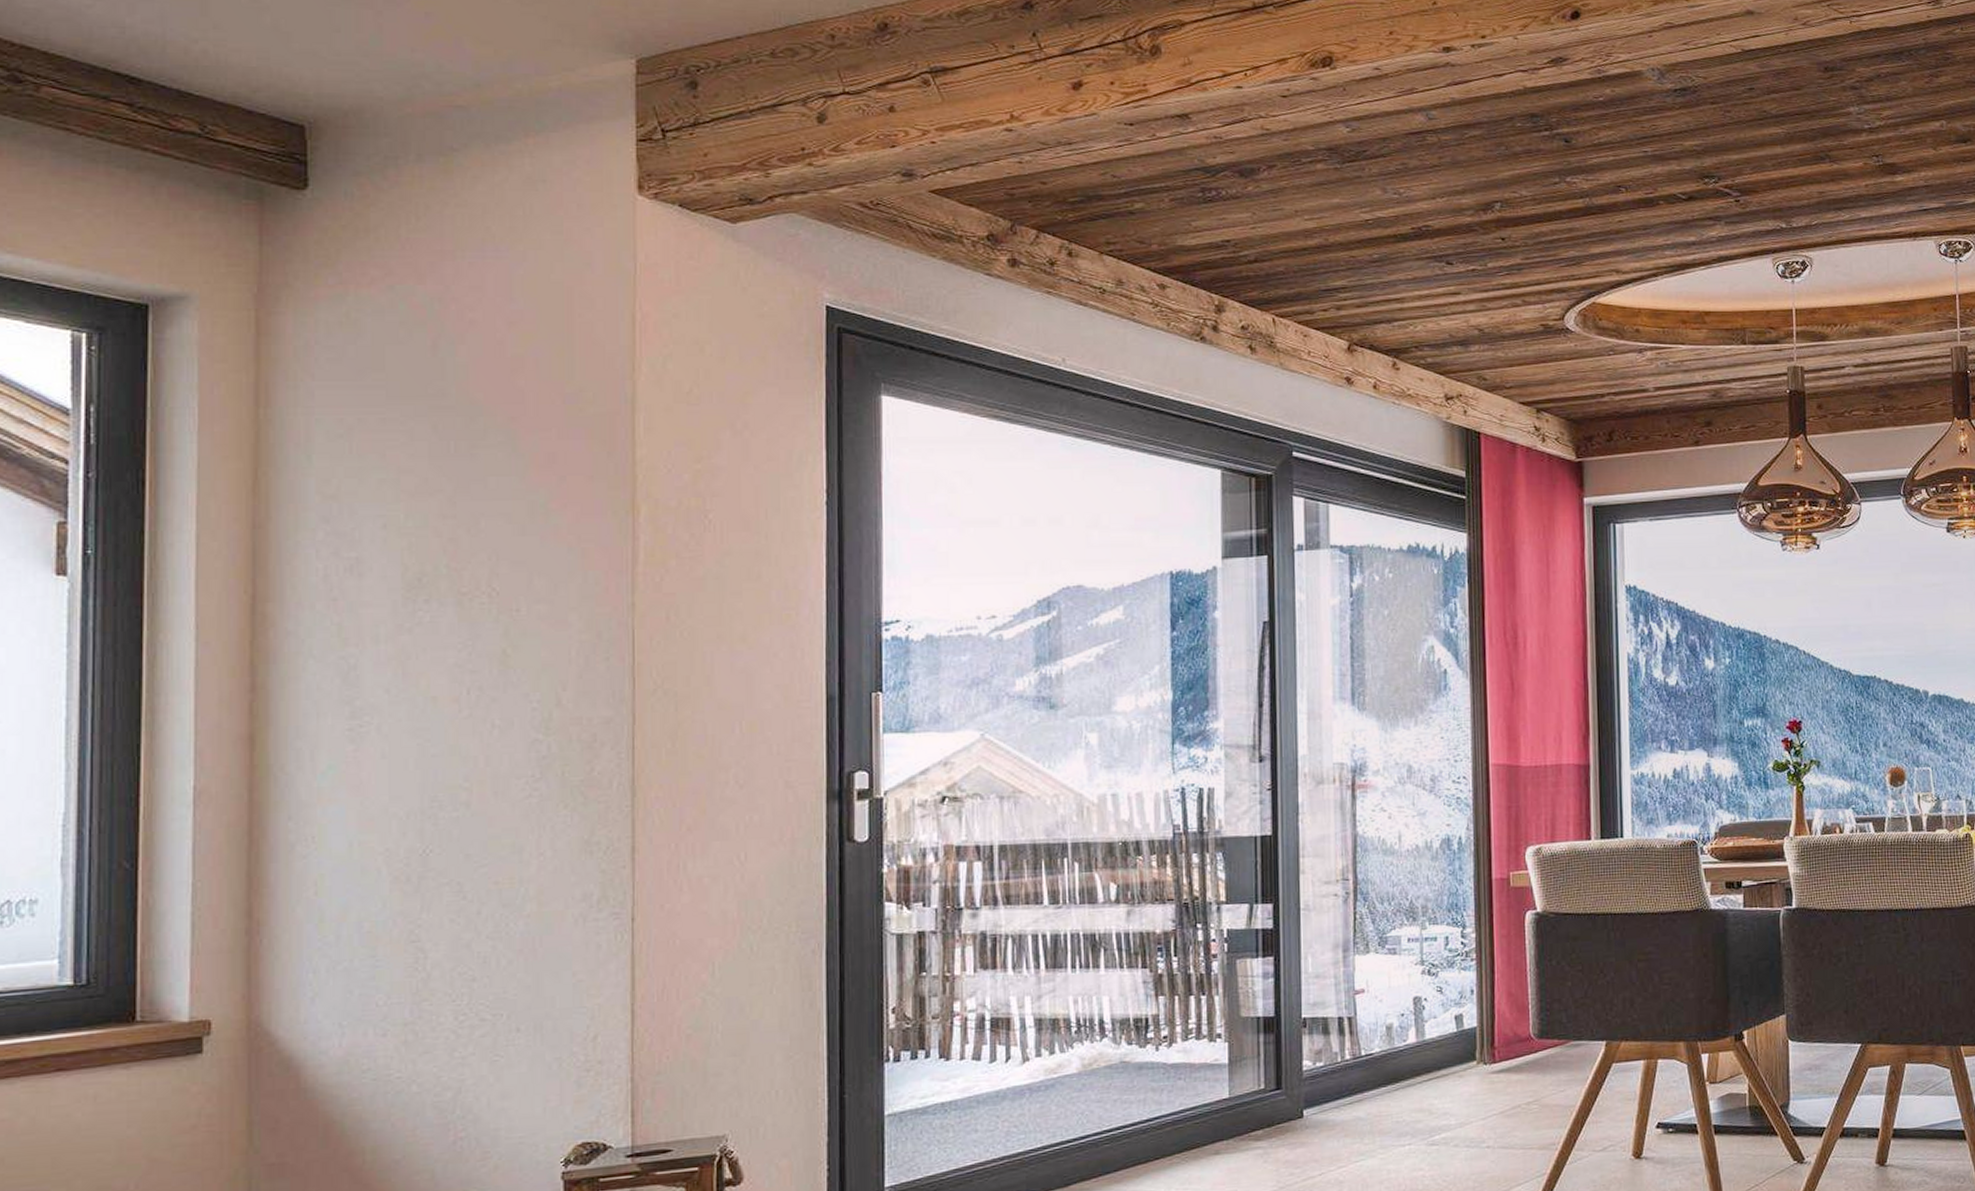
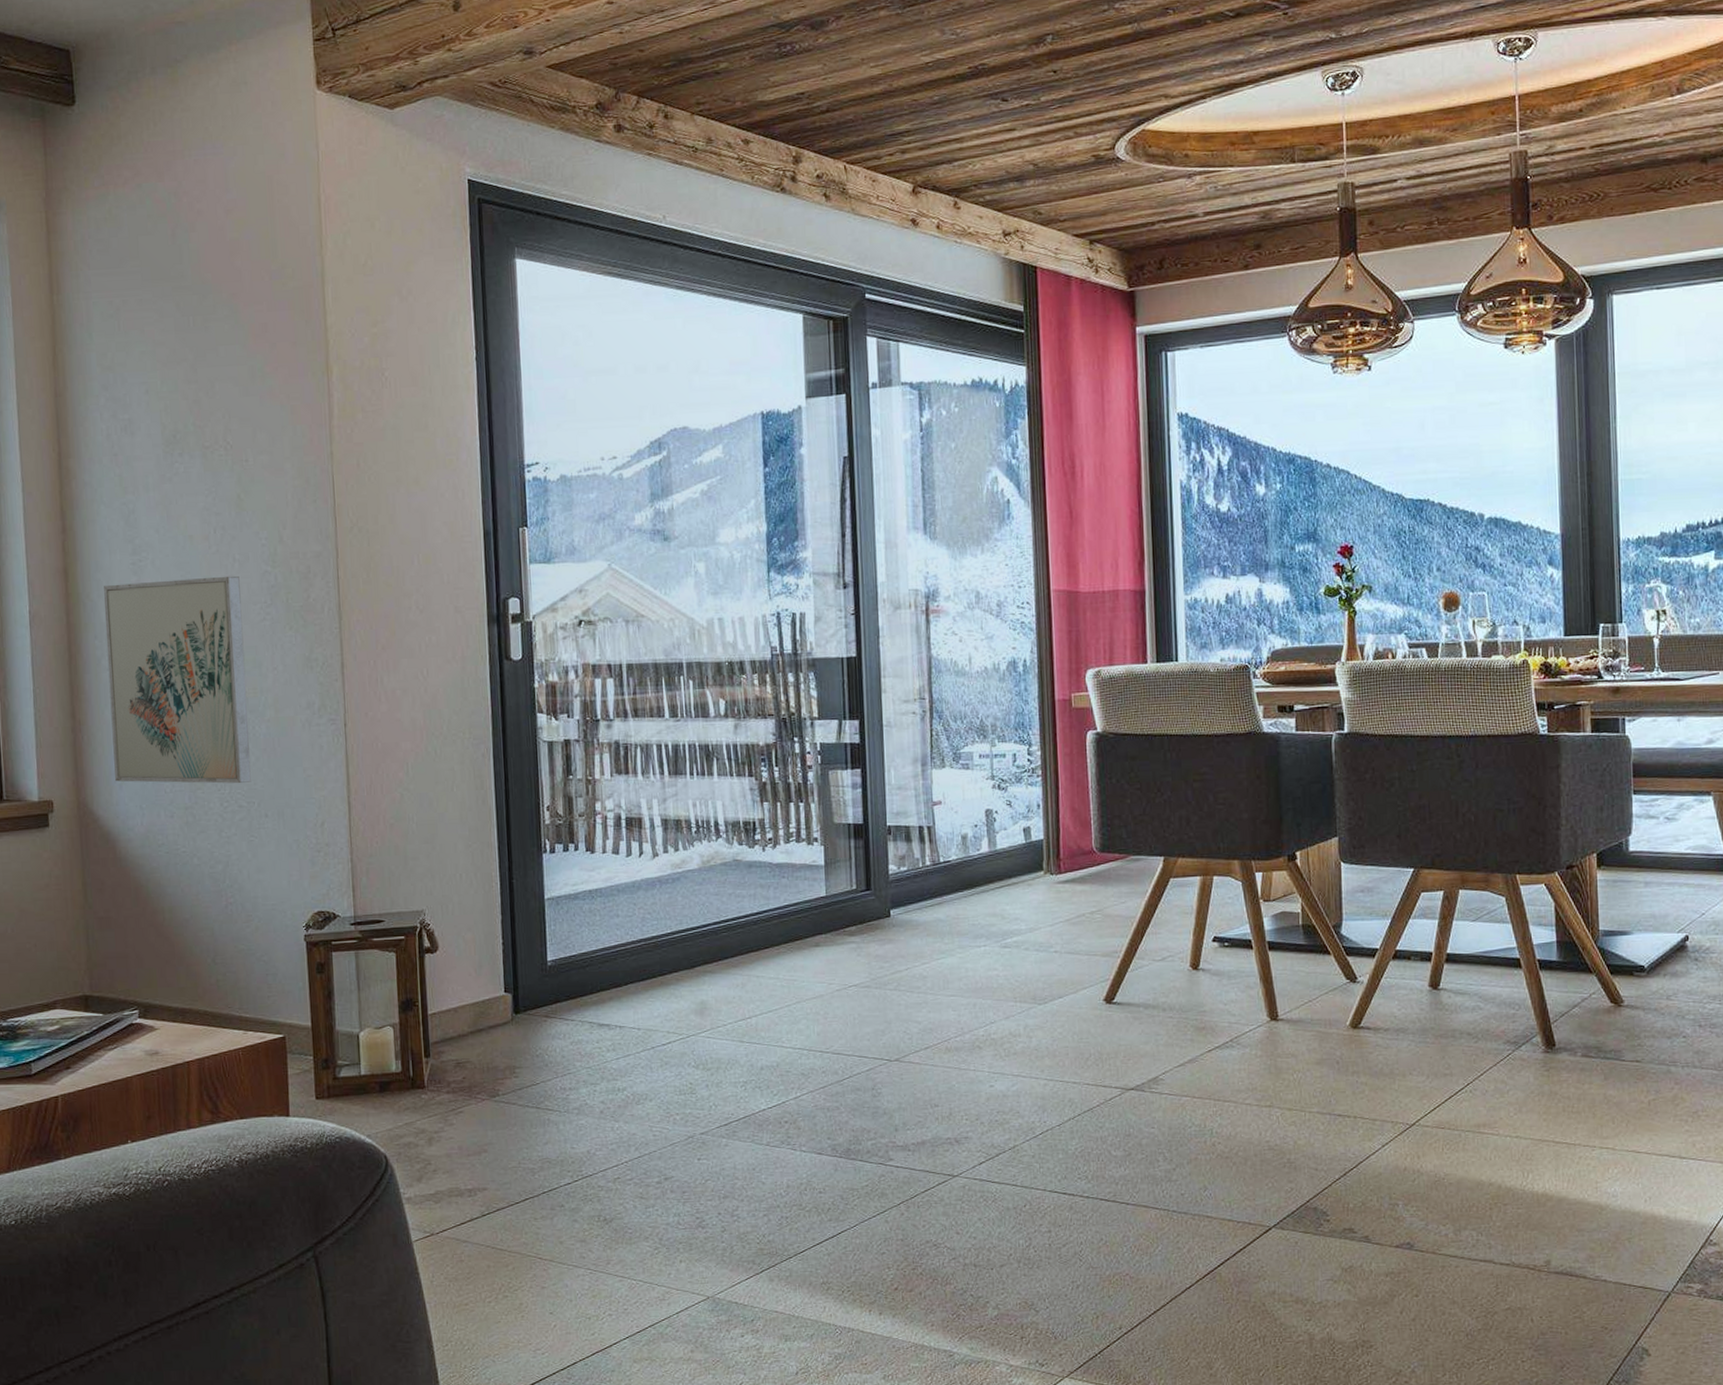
wall art: none [304,744,500,995] -> present [104,575,251,784]

